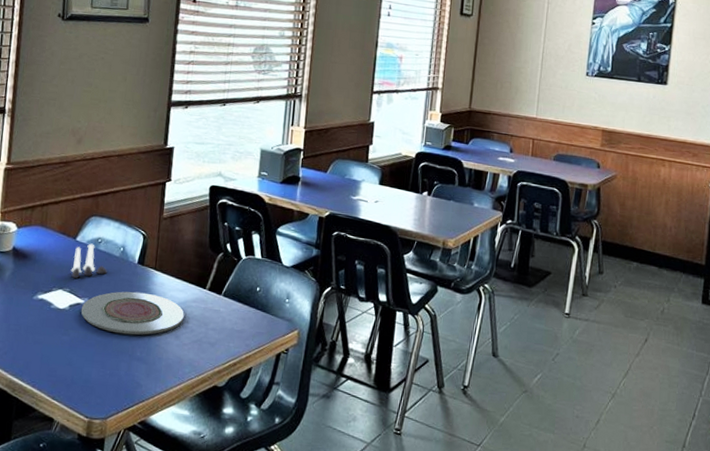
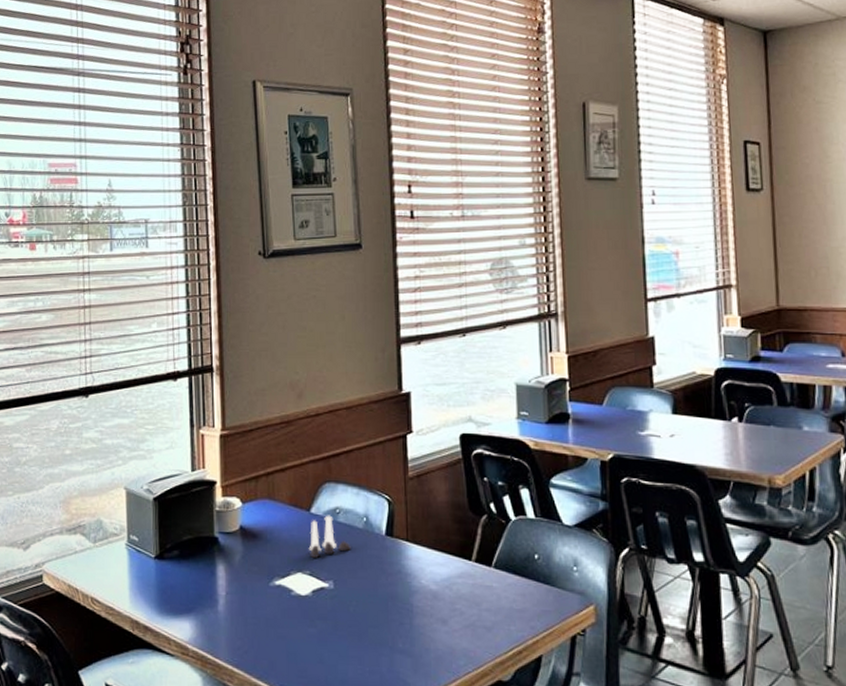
plate: present [80,291,185,335] -> none [326,569,450,623]

